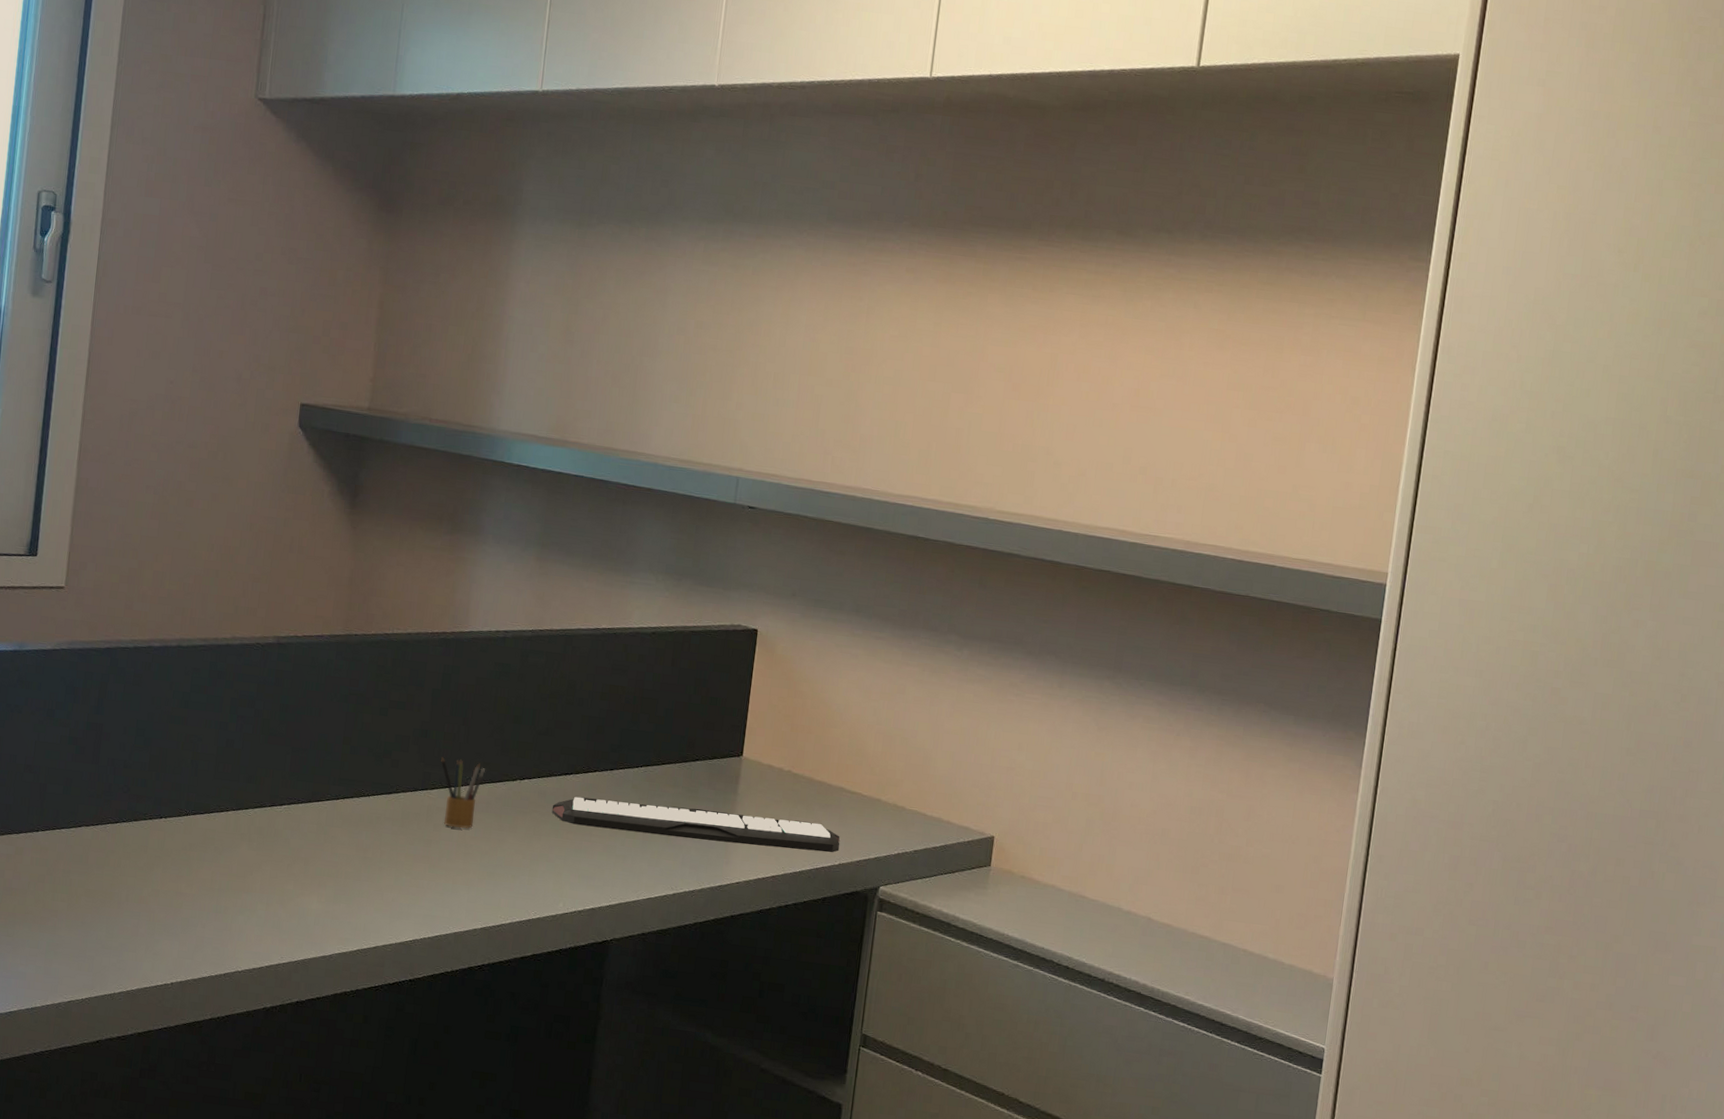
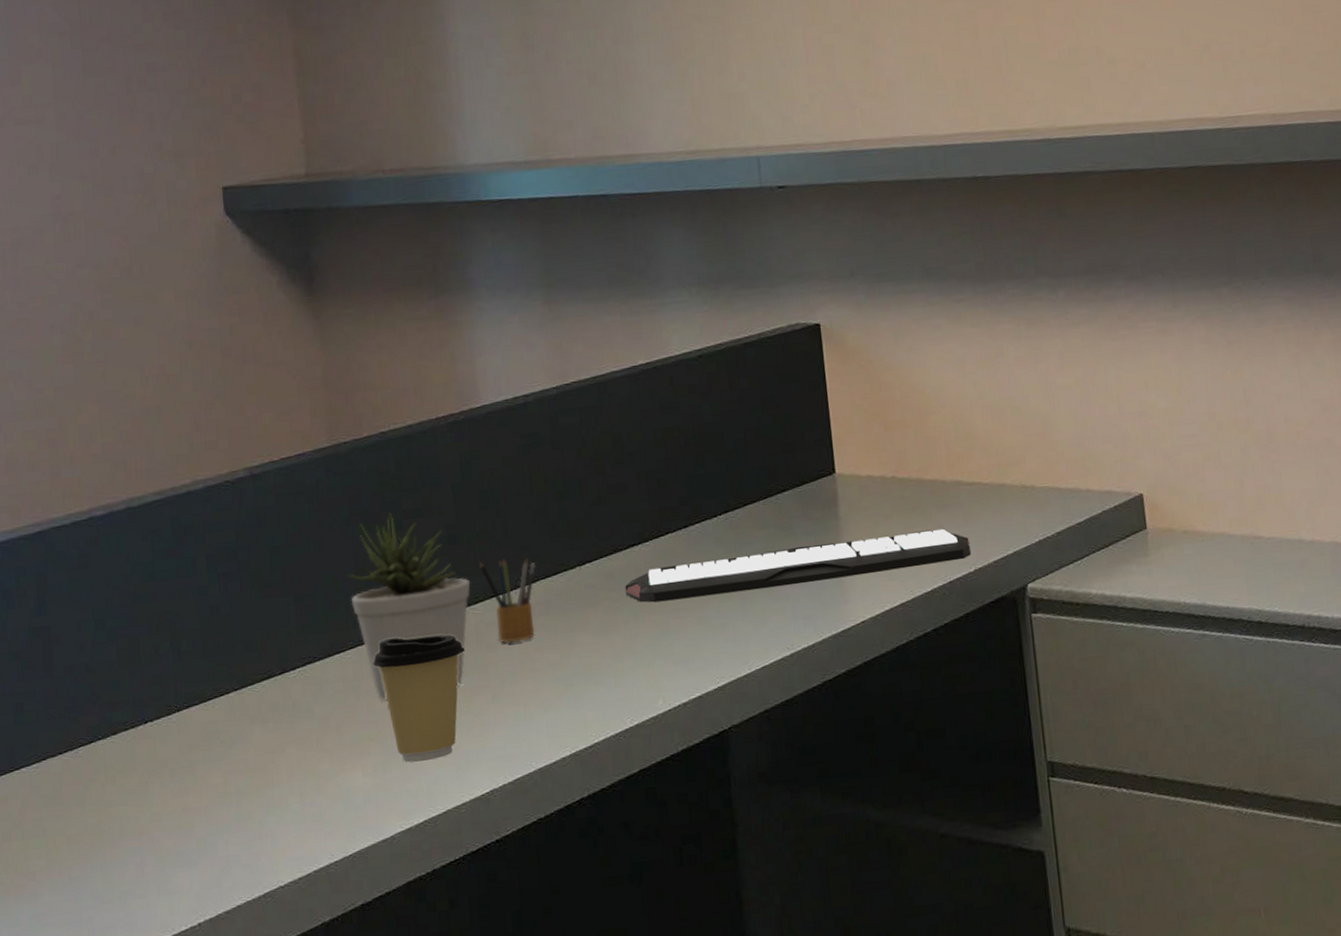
potted plant: none [335,700,432,852] -> present [346,513,471,702]
coffee cup: none [341,799,416,905] -> present [372,634,465,763]

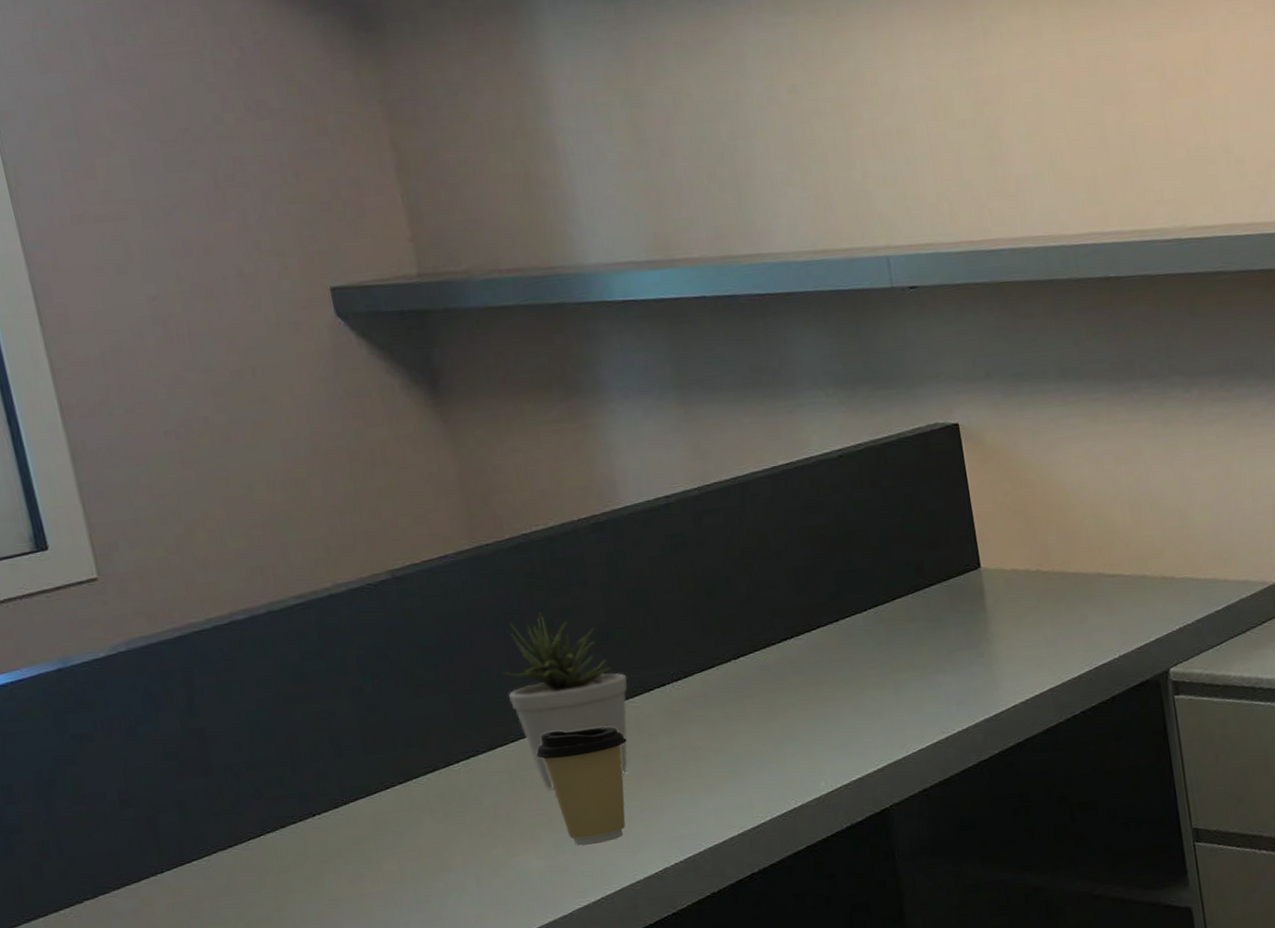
pencil box: present [479,557,537,643] -> none [634,652,695,733]
keyboard: present [625,528,972,603] -> none [780,618,1116,693]

